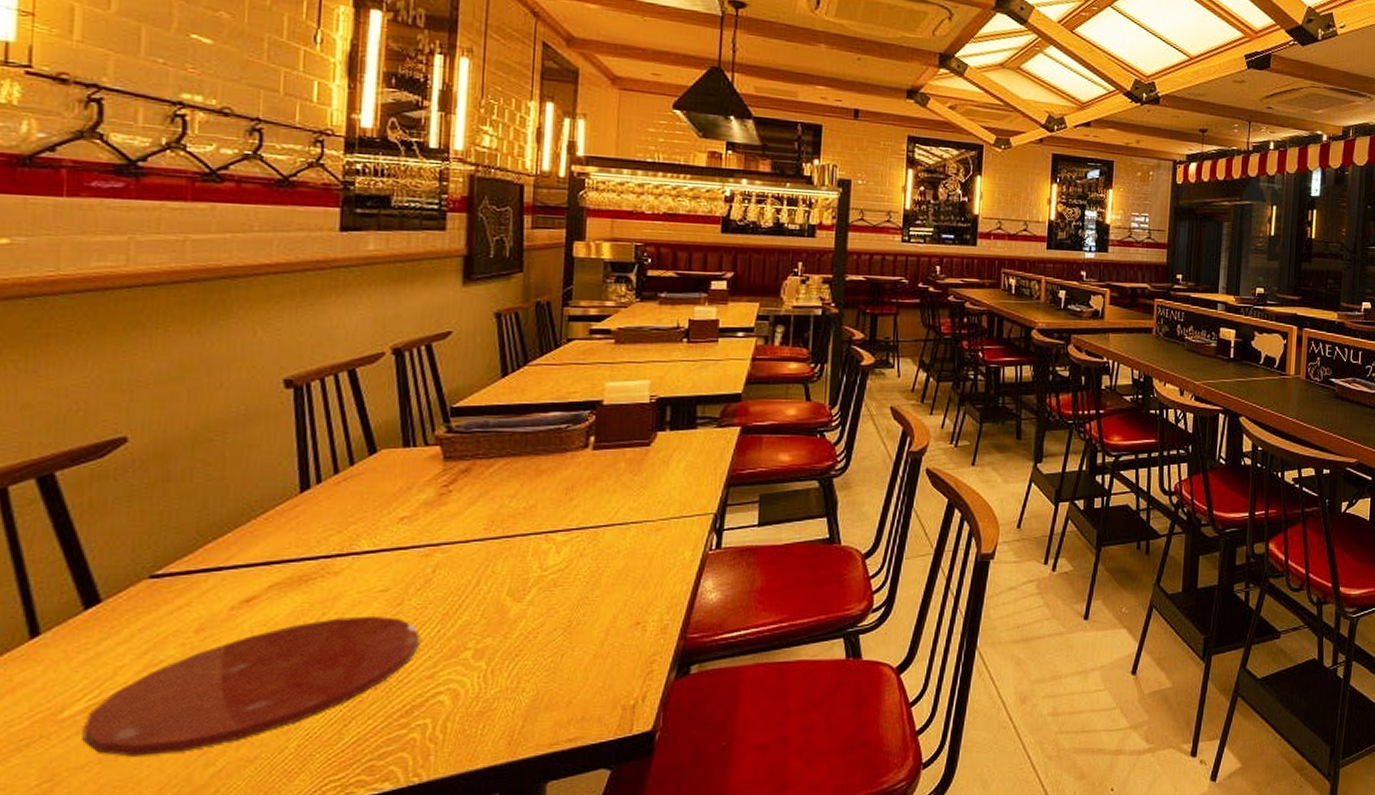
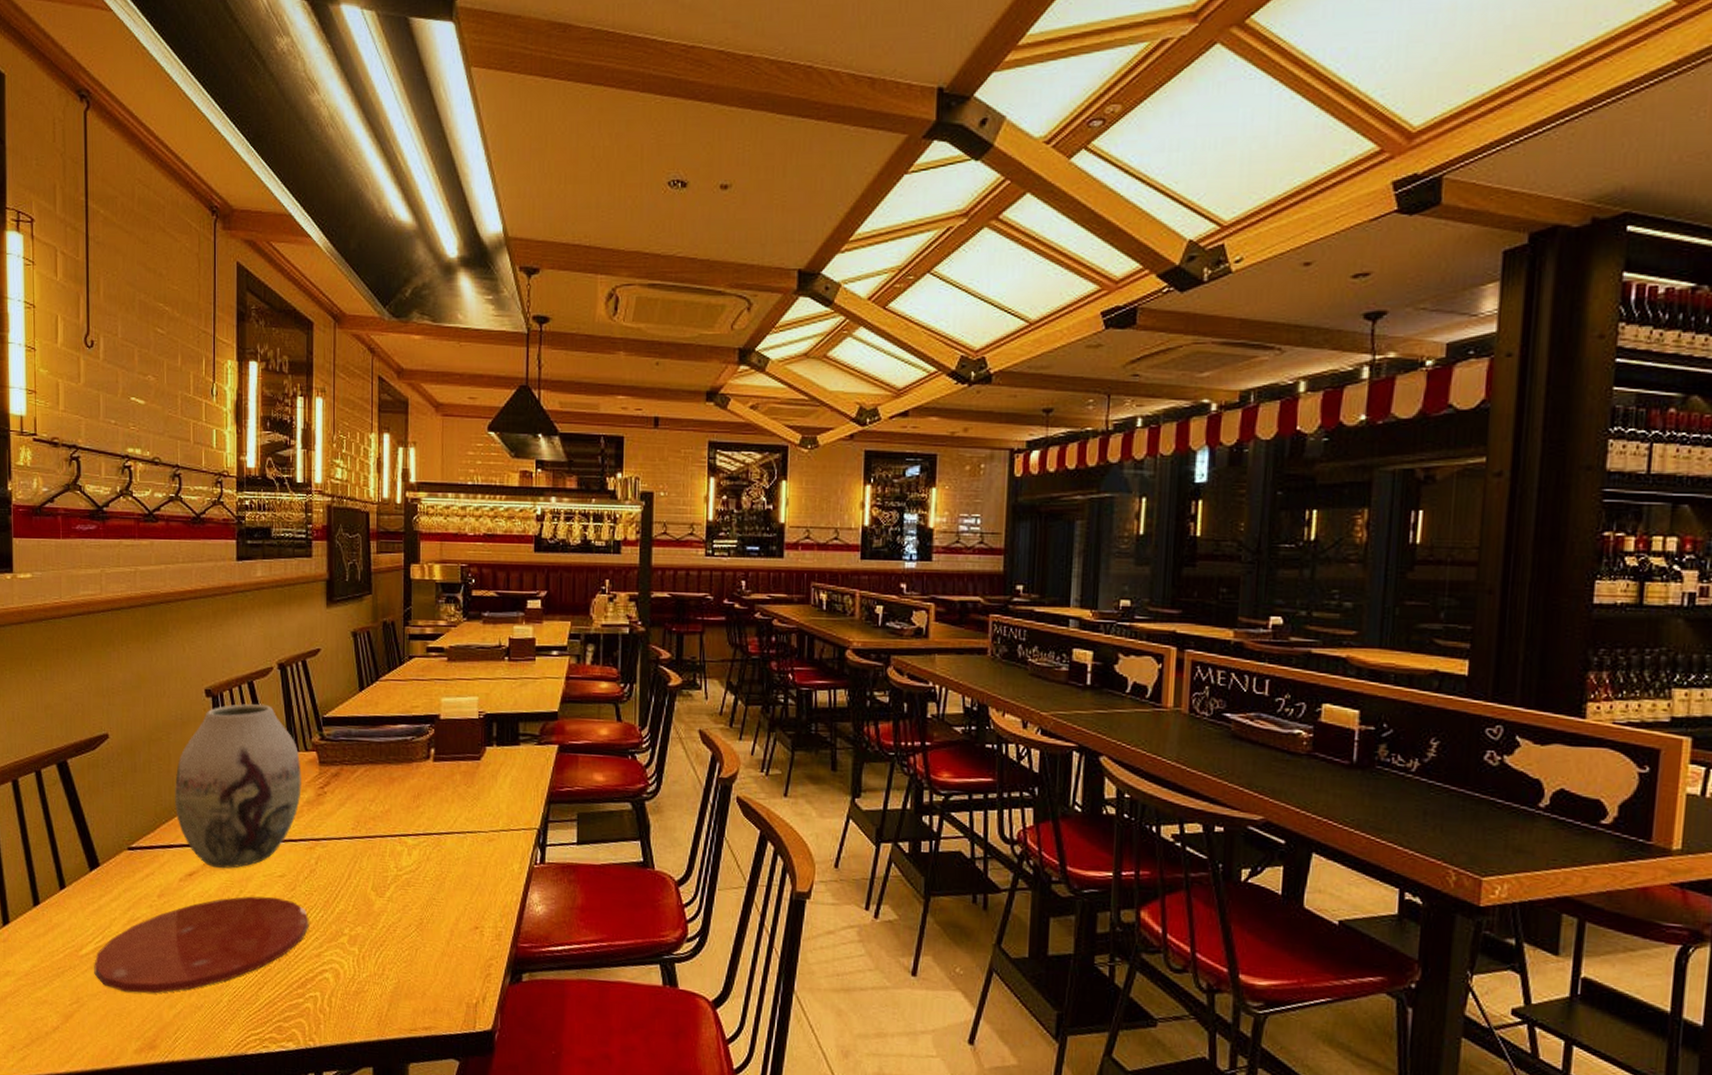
vase: none [229,394,419,588] -> present [175,703,301,868]

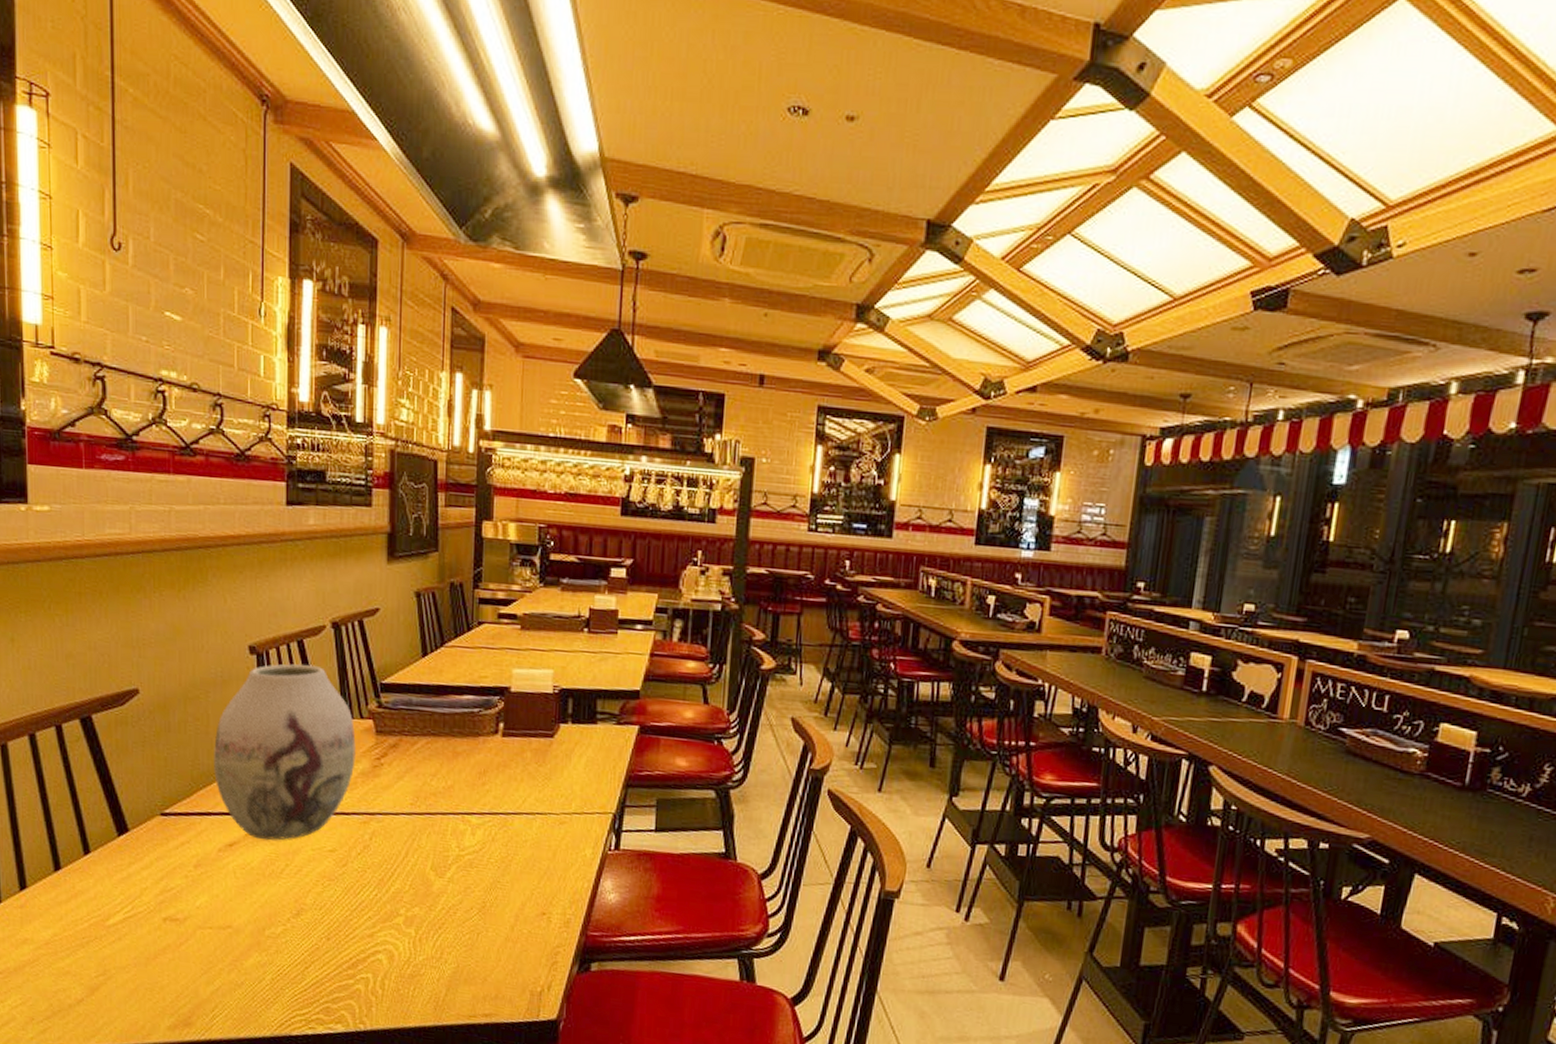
plate: present [94,896,309,993] -> none [123,870,362,968]

